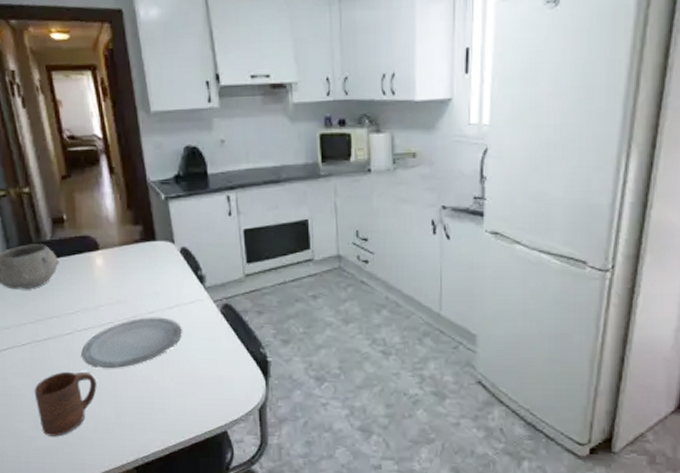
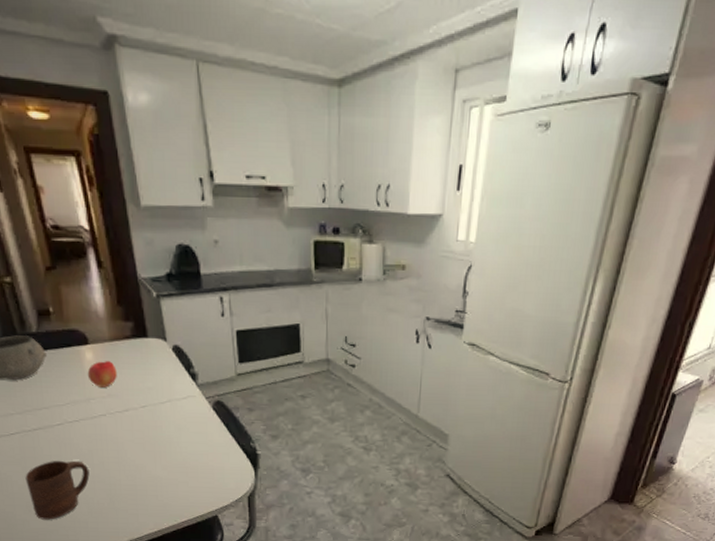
plate: present [81,317,182,368] -> none [72,411,175,458]
apple: none [97,265,126,294] -> present [87,360,117,388]

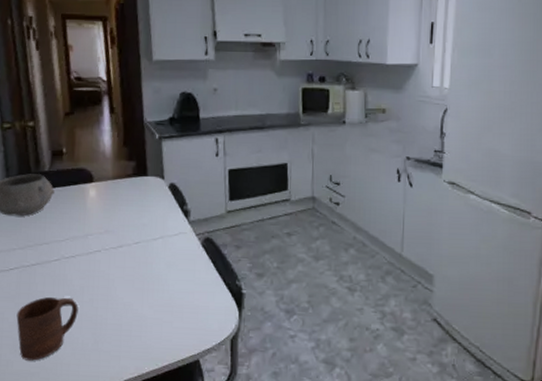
apple: present [87,360,117,388] -> none [88,197,116,224]

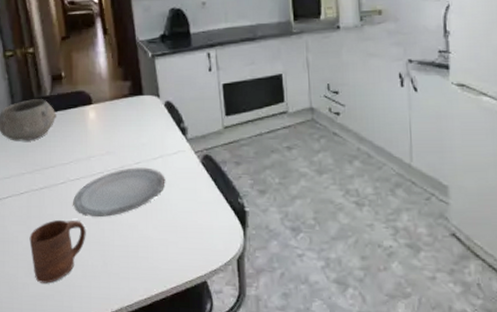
plate: none [66,247,164,295] -> present [73,167,166,217]

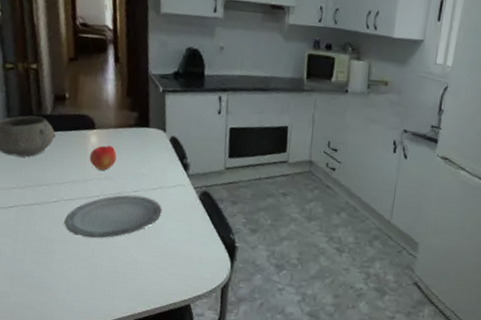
cup: present [29,219,86,284] -> none [14,235,76,295]
apple: none [89,118,115,145] -> present [89,145,117,170]

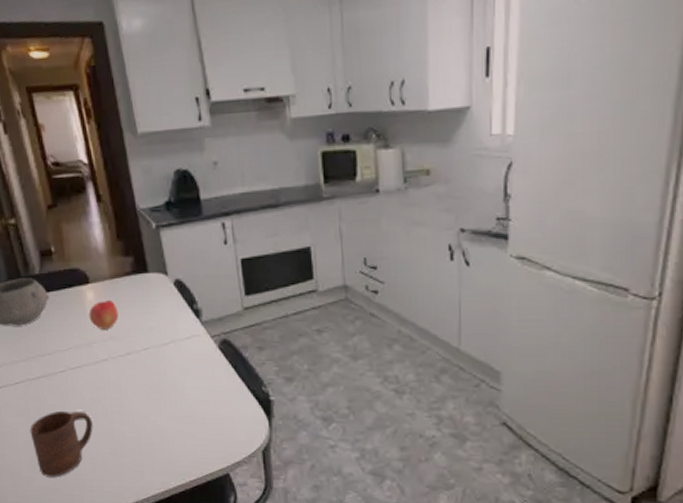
cup: none [14,235,76,295] -> present [30,410,93,477]
plate: present [64,194,162,238] -> none [75,354,179,407]

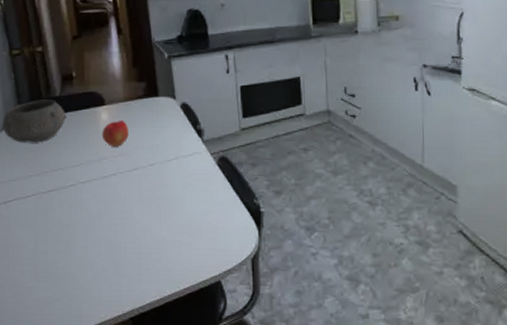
cup: present [30,410,93,477] -> none [36,222,97,287]

